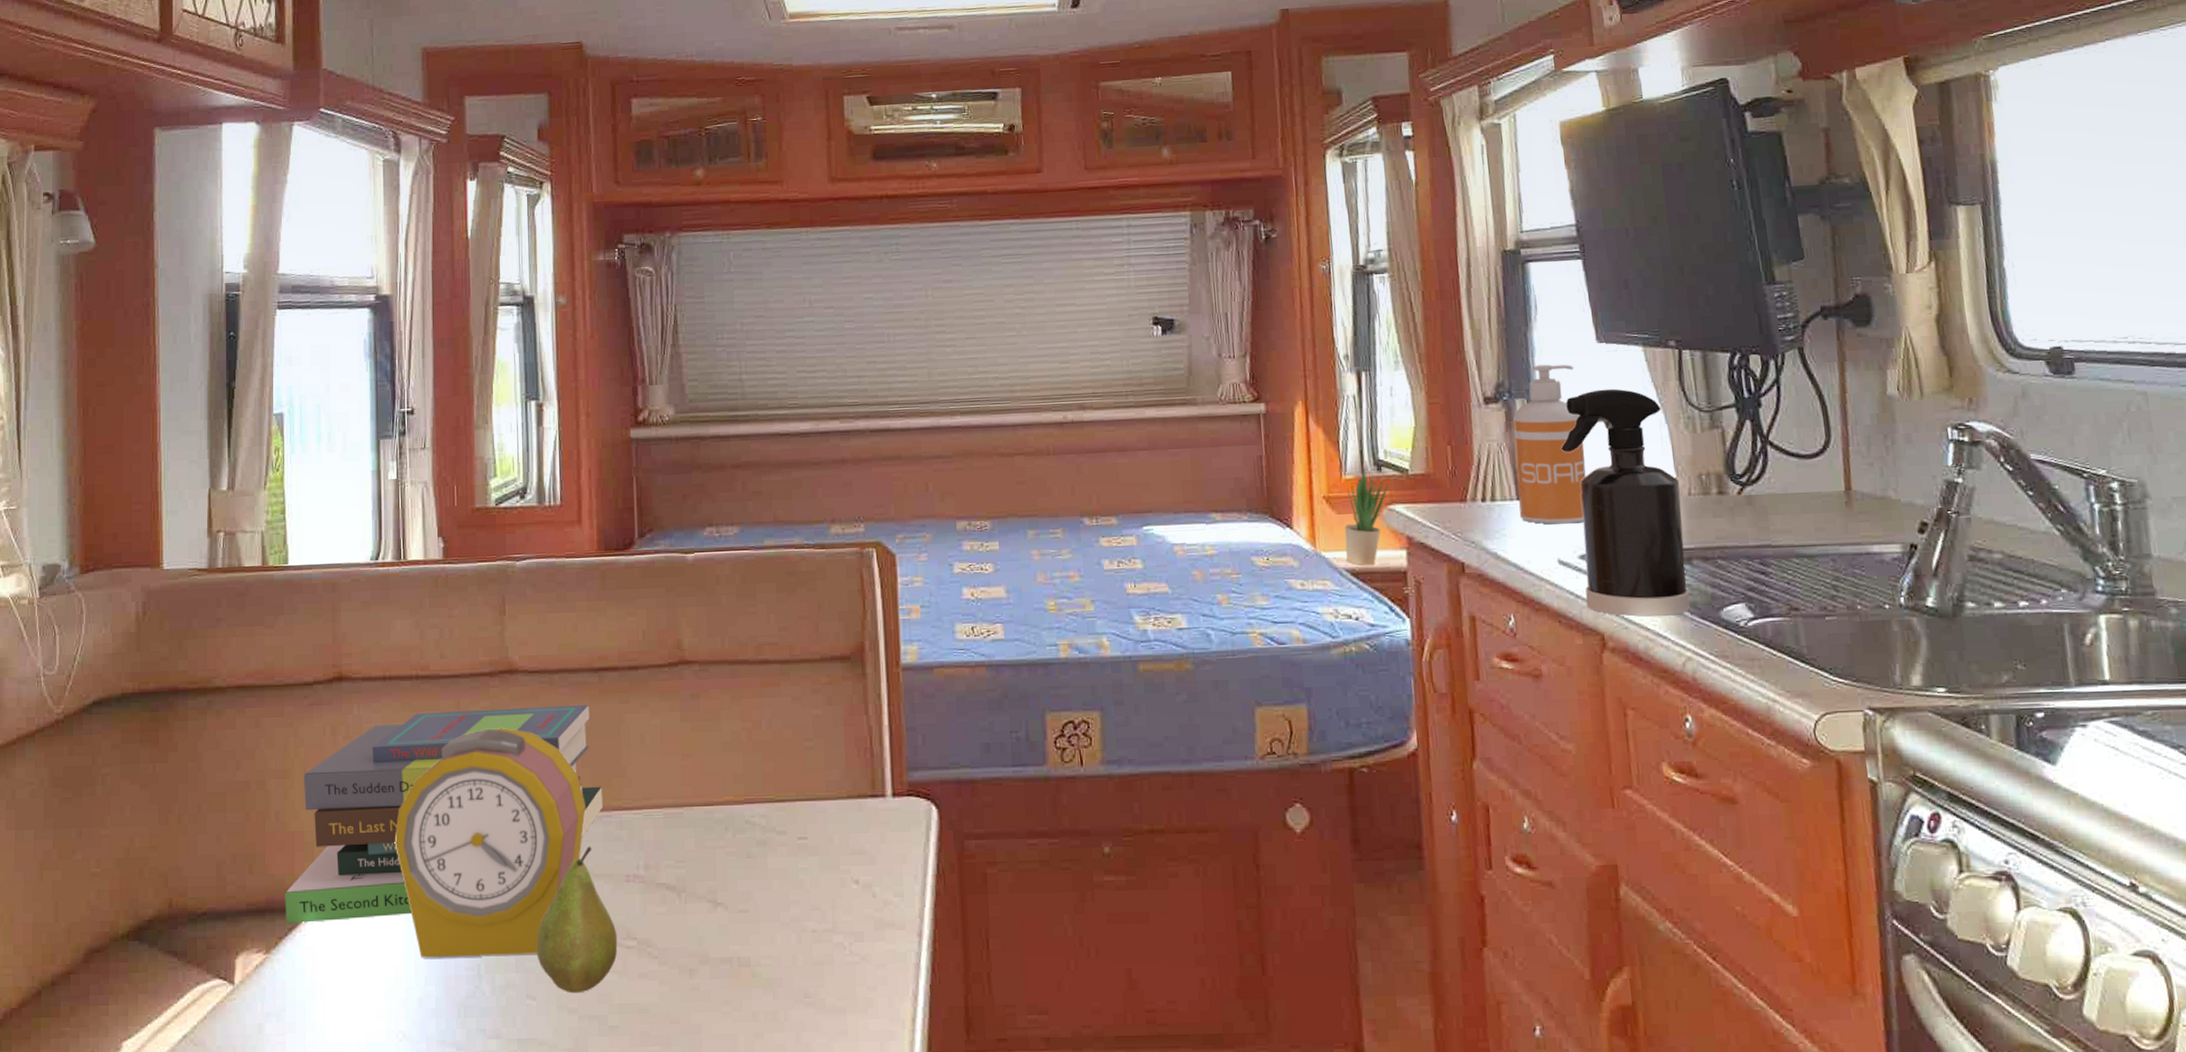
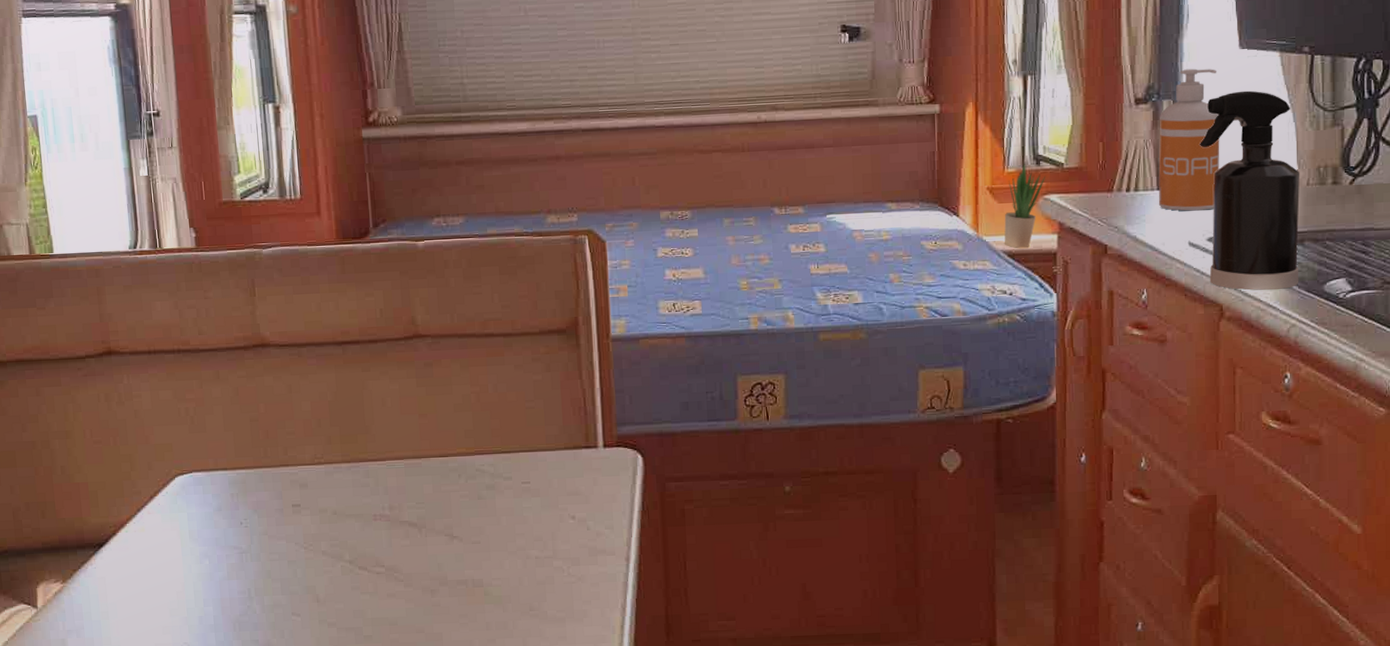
books: present [285,705,603,924] -> none [75,373,351,558]
alarm clock: present [394,728,586,958] -> none [168,394,336,585]
fruit: present [536,846,618,994] -> none [298,492,369,611]

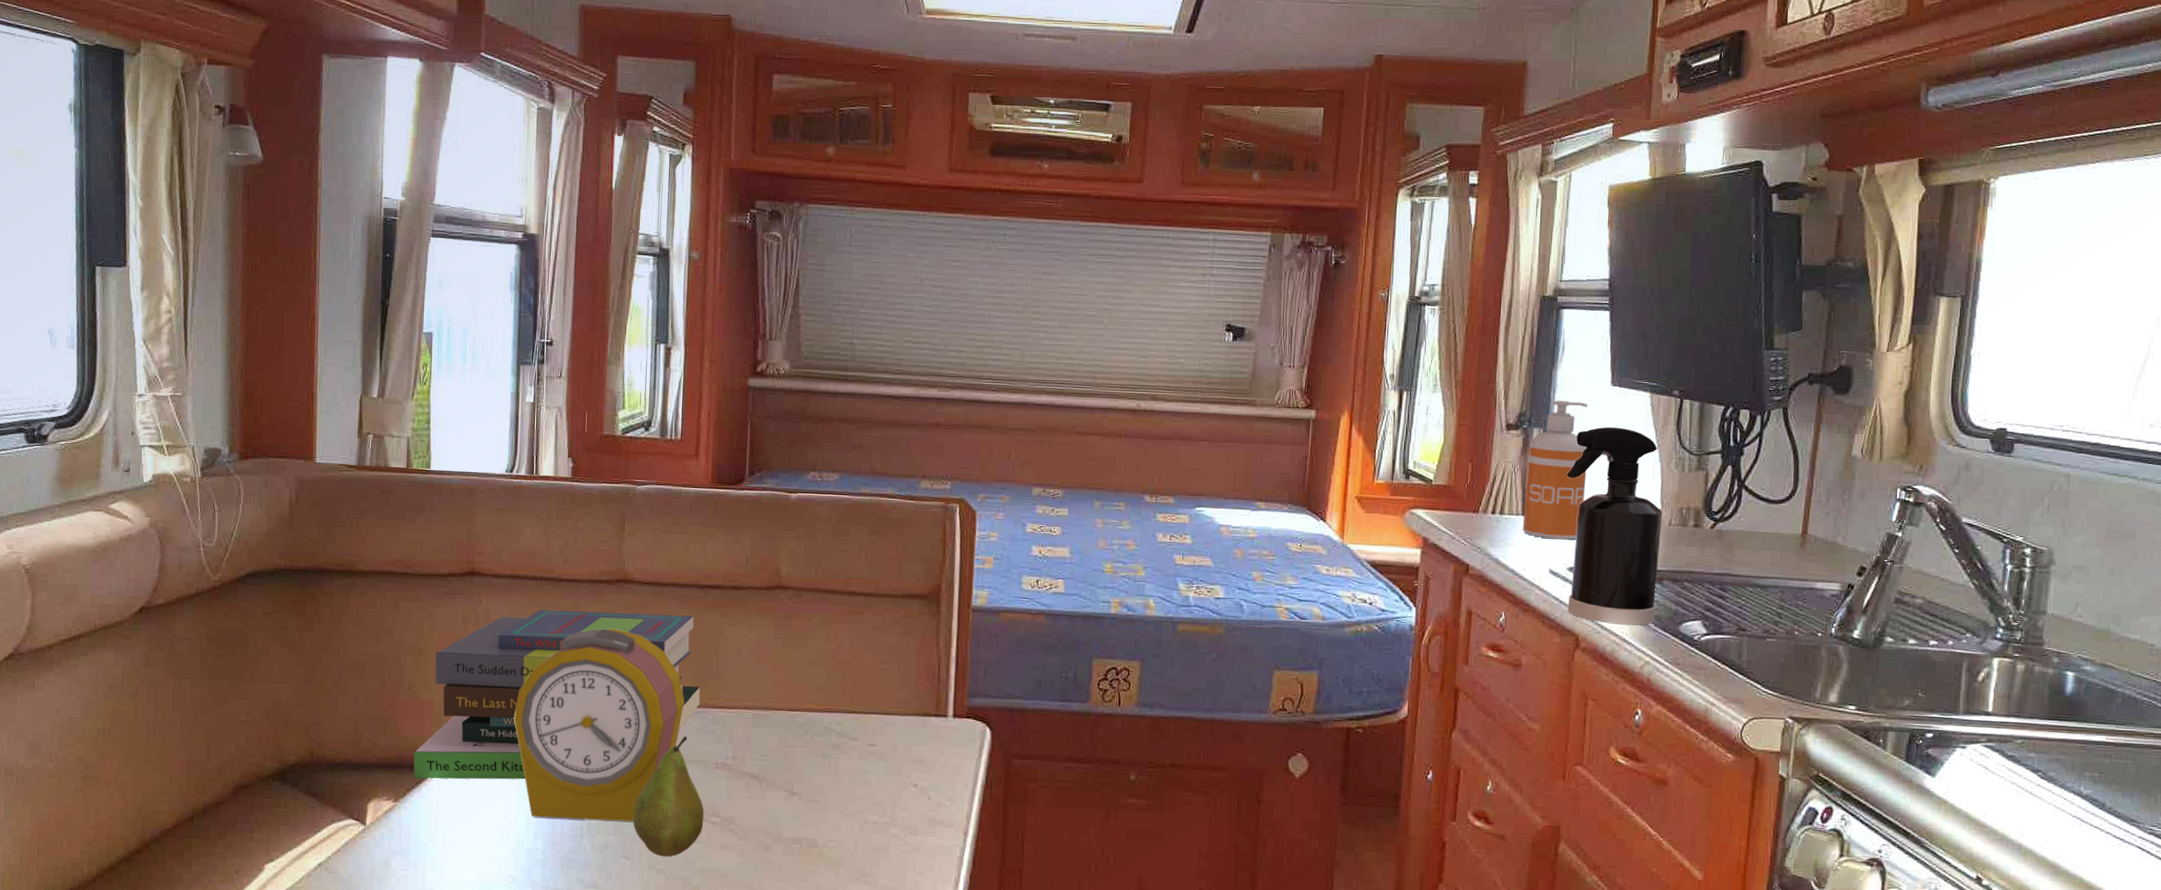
books: none [75,373,351,558] -> present [413,609,701,780]
alarm clock: none [168,394,336,585] -> present [513,628,685,822]
fruit: none [298,492,369,611] -> present [633,736,704,857]
potted plant: present [1004,161,1046,249] -> none [1369,474,1415,560]

